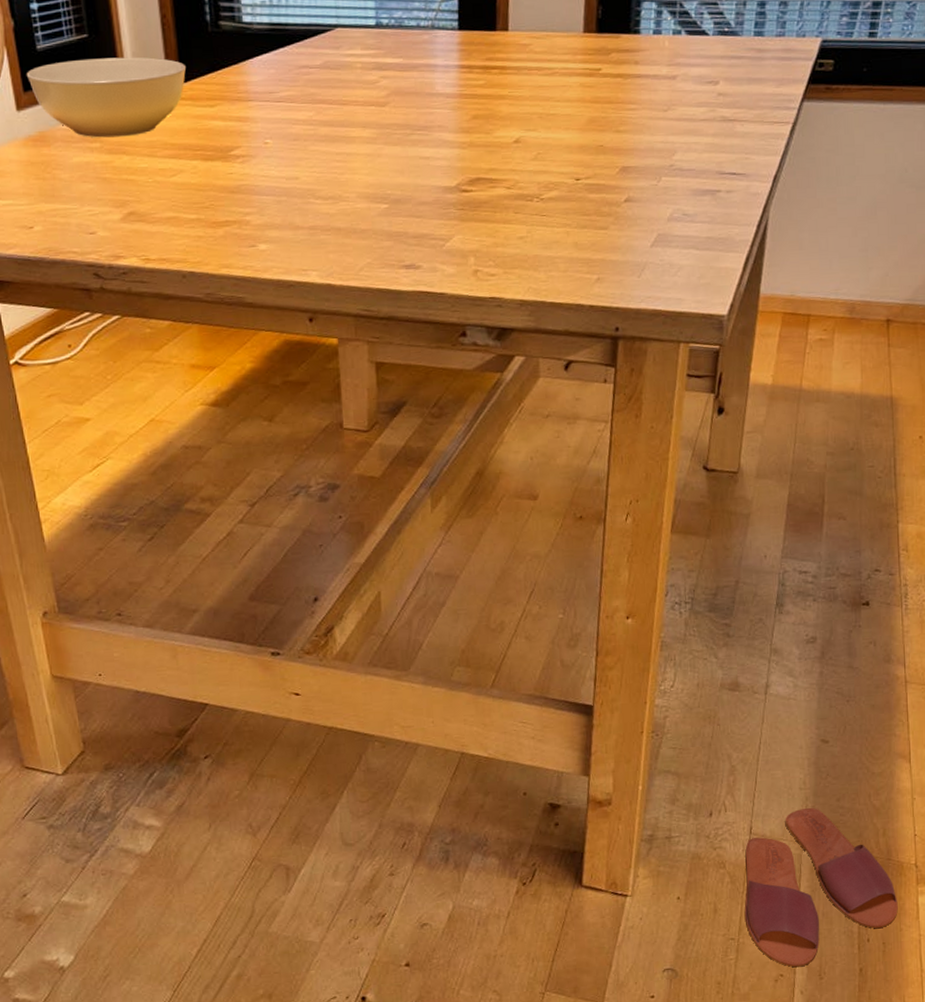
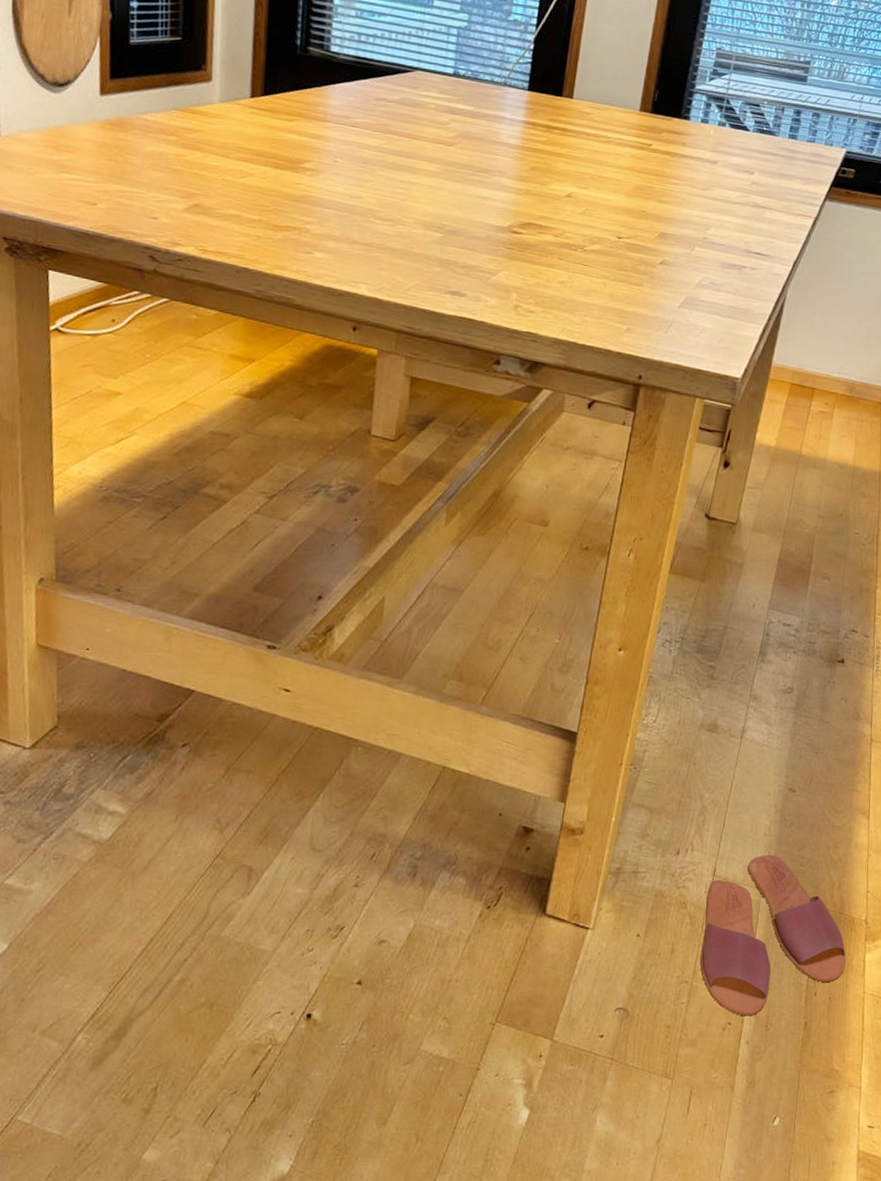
bowl: present [26,57,187,138] -> none [115,57,271,135]

